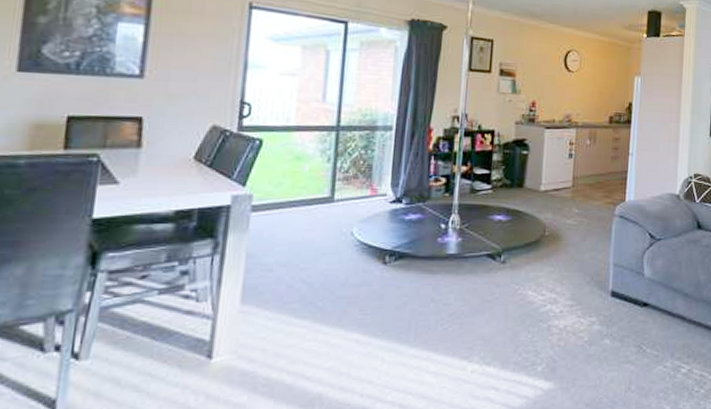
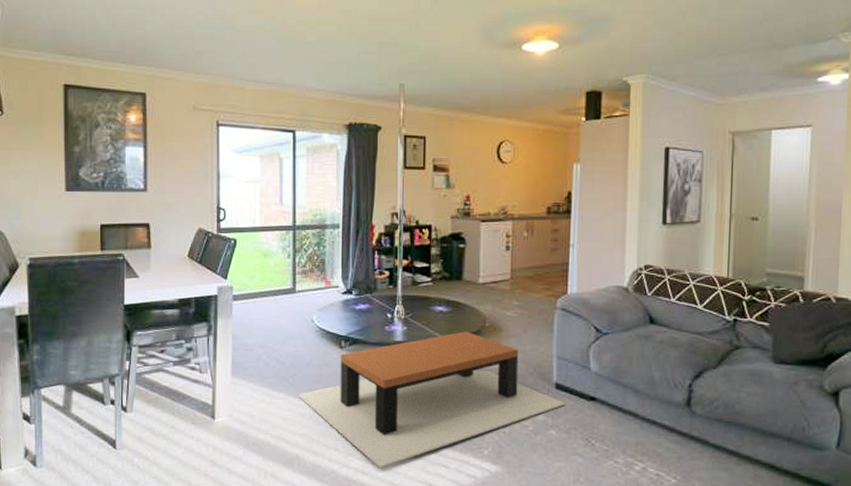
coffee table: none [326,241,620,399] -> present [297,331,565,469]

